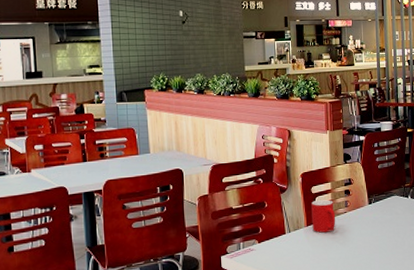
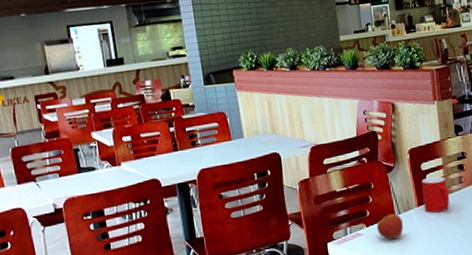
apple: none [267,231,292,255] -> present [376,213,403,239]

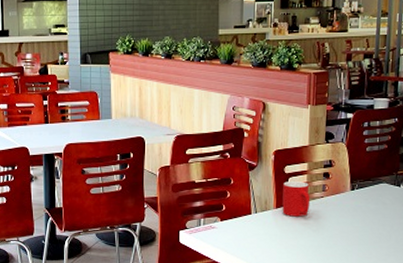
apple: present [376,213,403,239] -> none [230,211,258,236]

